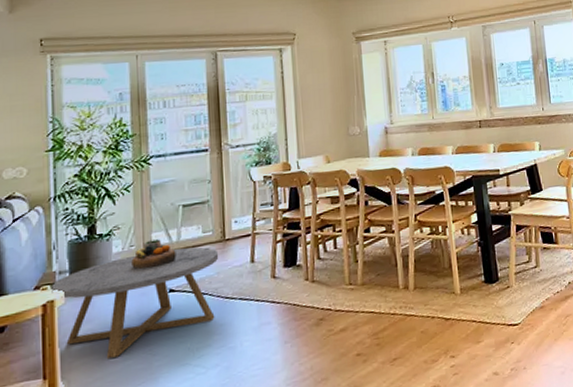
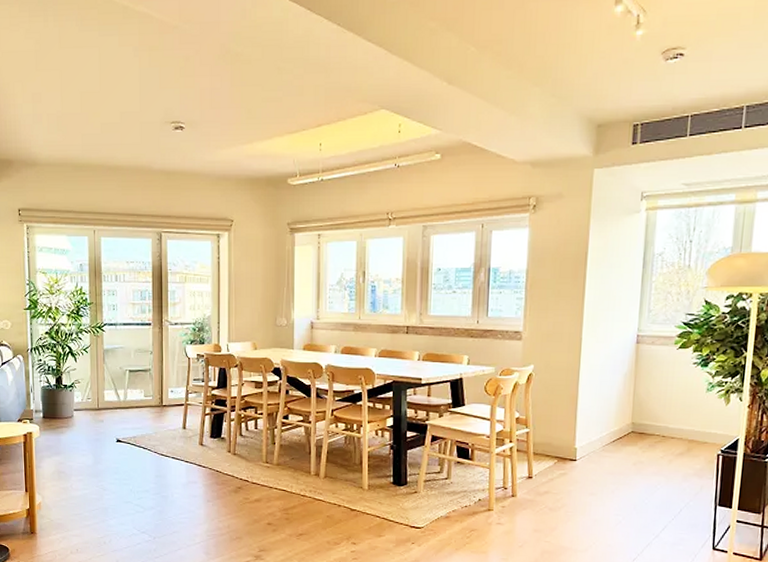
coffee table: present [51,247,219,358] -> none [30,407,157,486]
decorative bowl: present [131,238,176,270] -> none [88,395,123,420]

